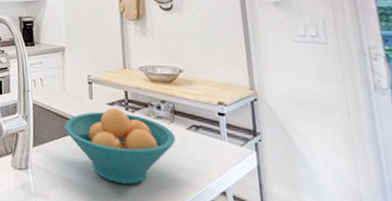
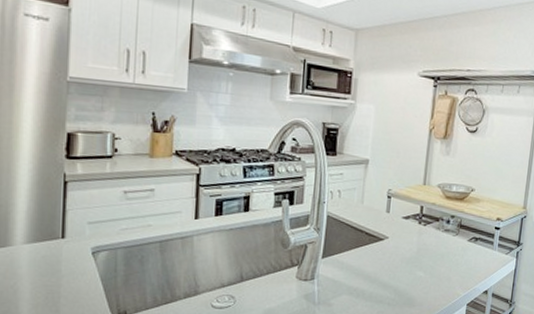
fruit bowl: present [65,108,176,184] -> none [358,222,458,289]

